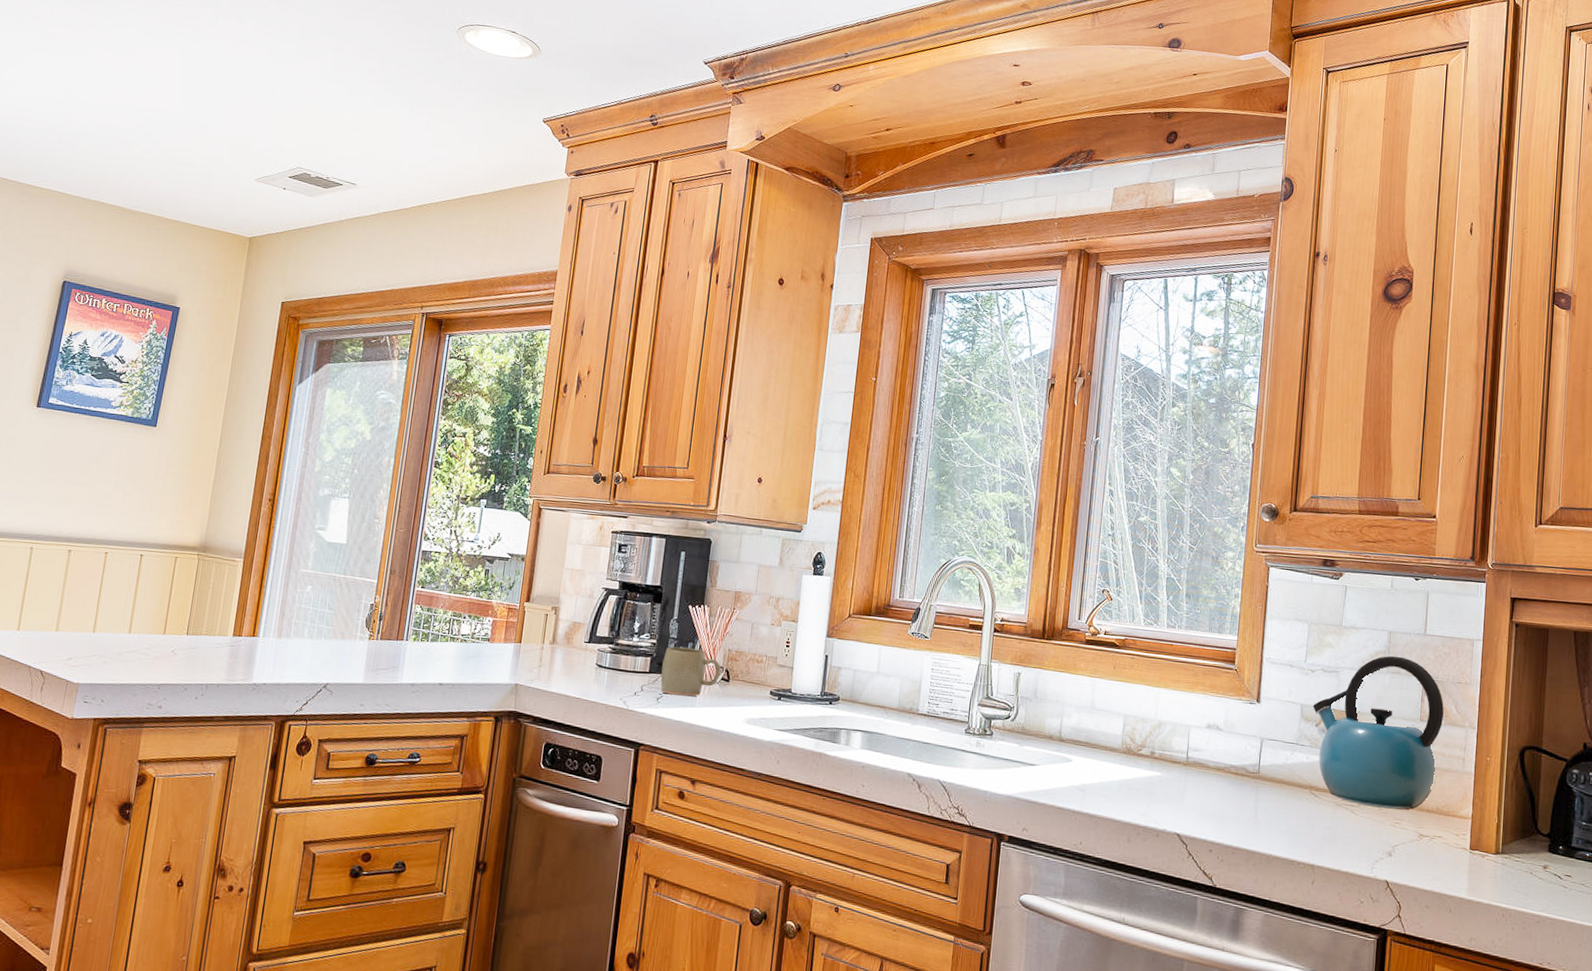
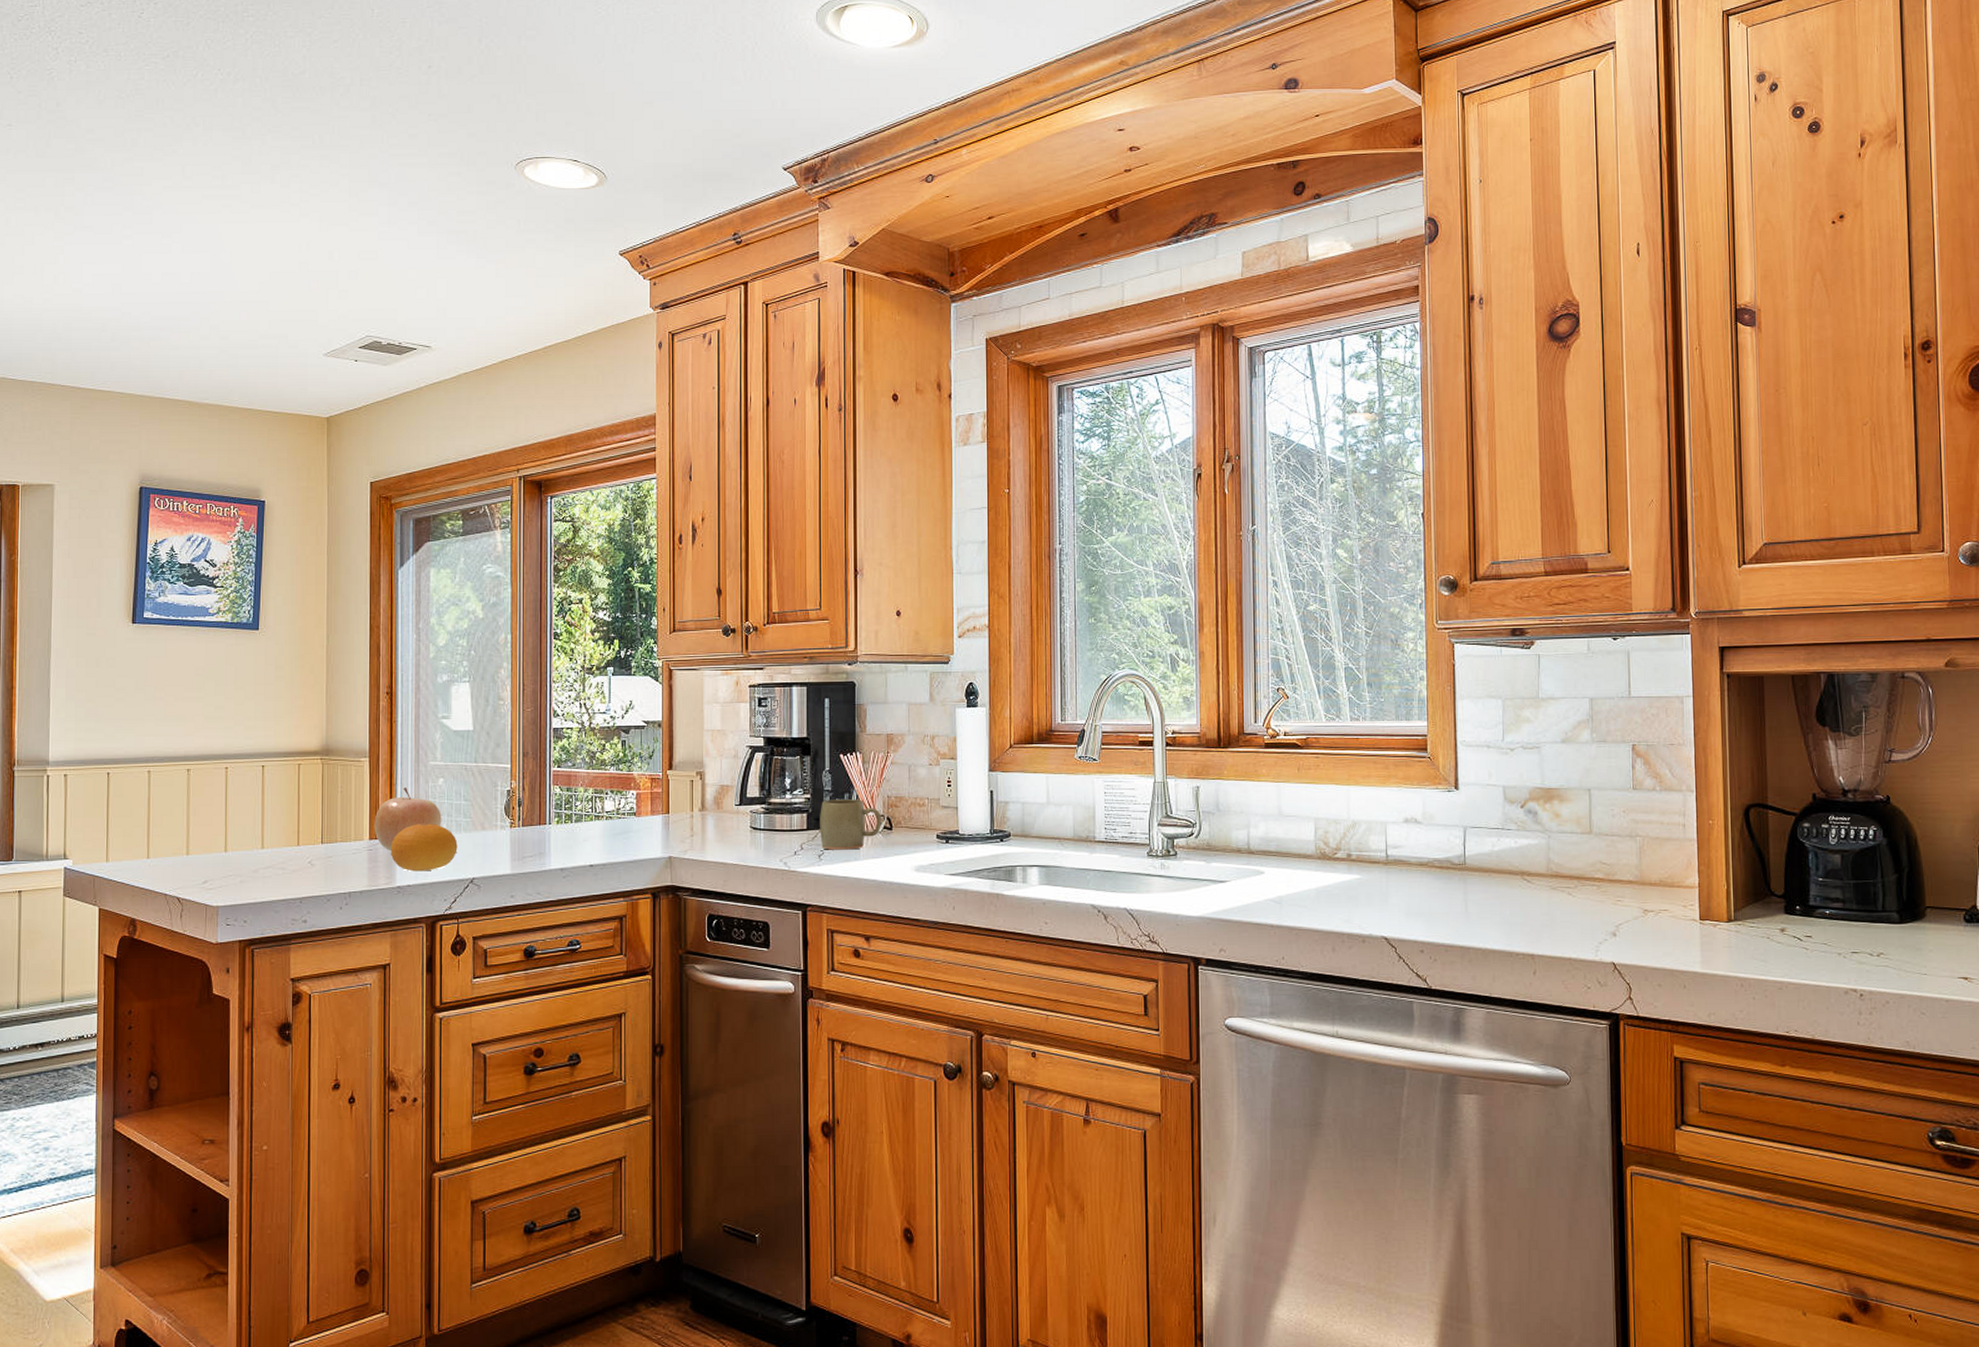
fruit: none [238,590,305,650] -> present [374,787,442,852]
fruit: none [251,626,317,672] -> present [390,823,458,872]
kettle: present [1312,655,1444,810] -> none [1515,723,1658,886]

